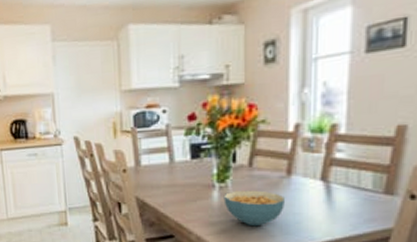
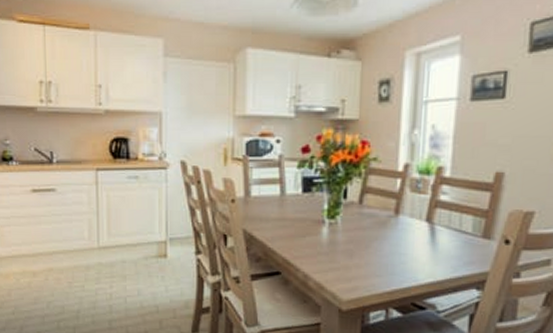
cereal bowl: present [223,190,285,227] -> none [332,228,392,266]

